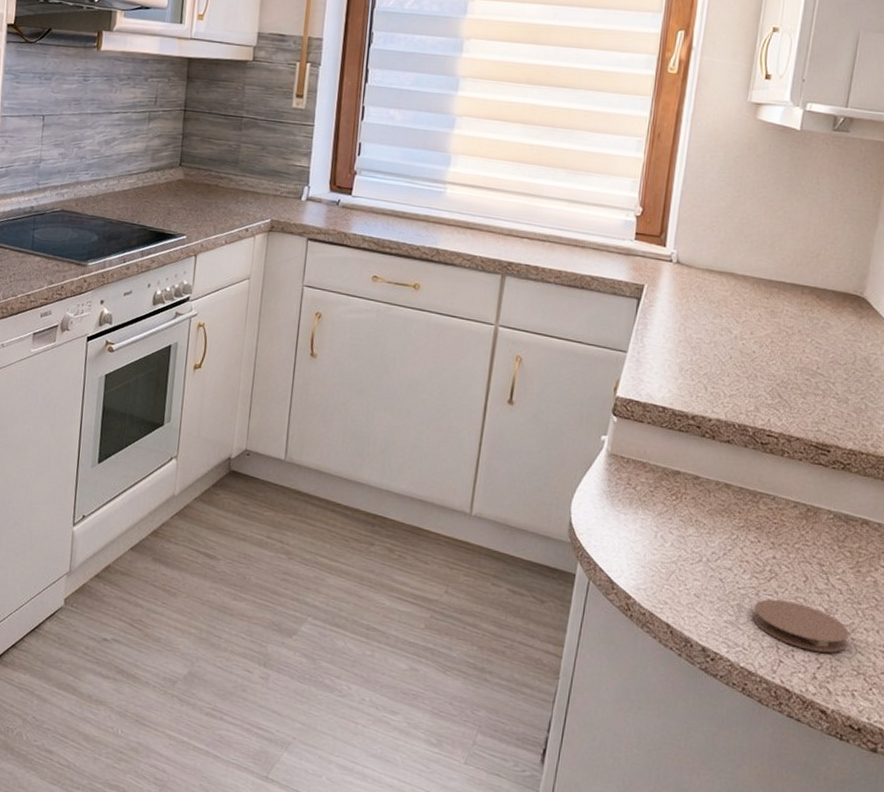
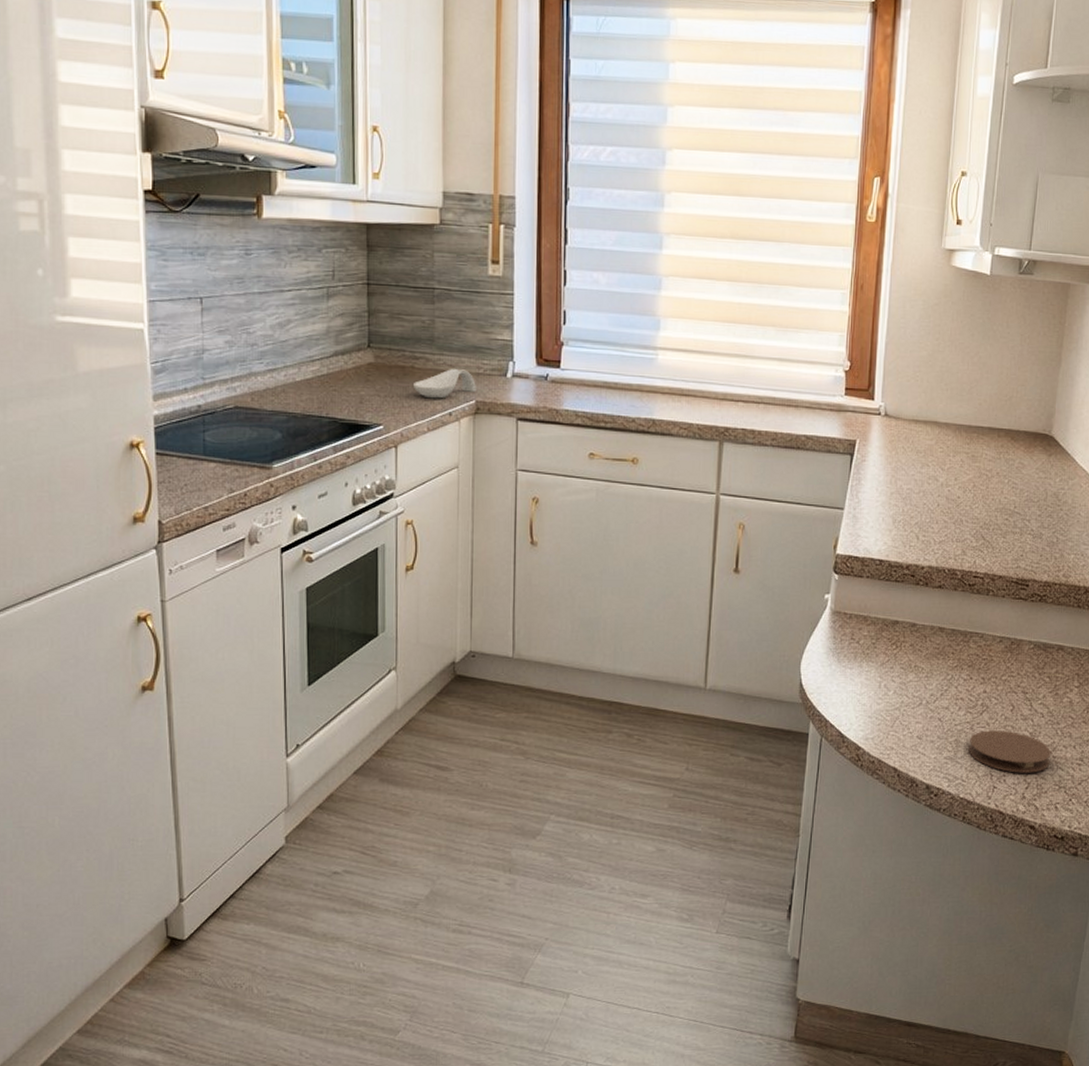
spoon rest: none [215,189,273,216] -> present [412,369,476,399]

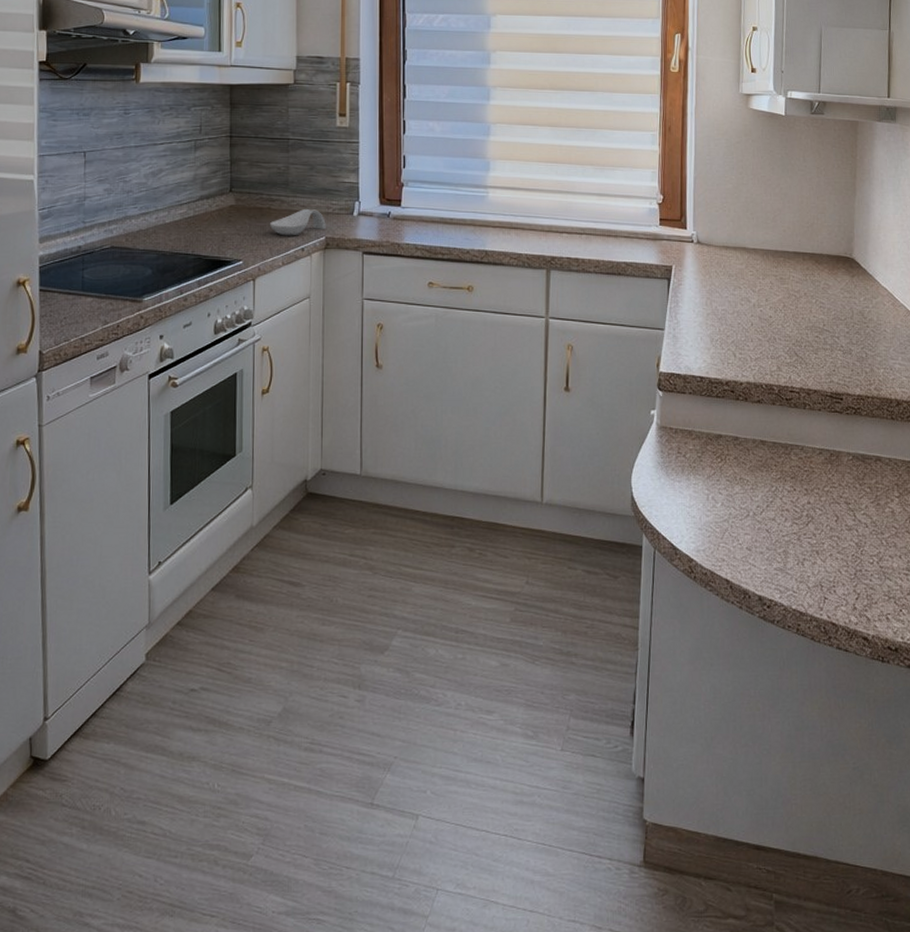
coaster: present [968,730,1052,773] -> none [797,541,878,584]

